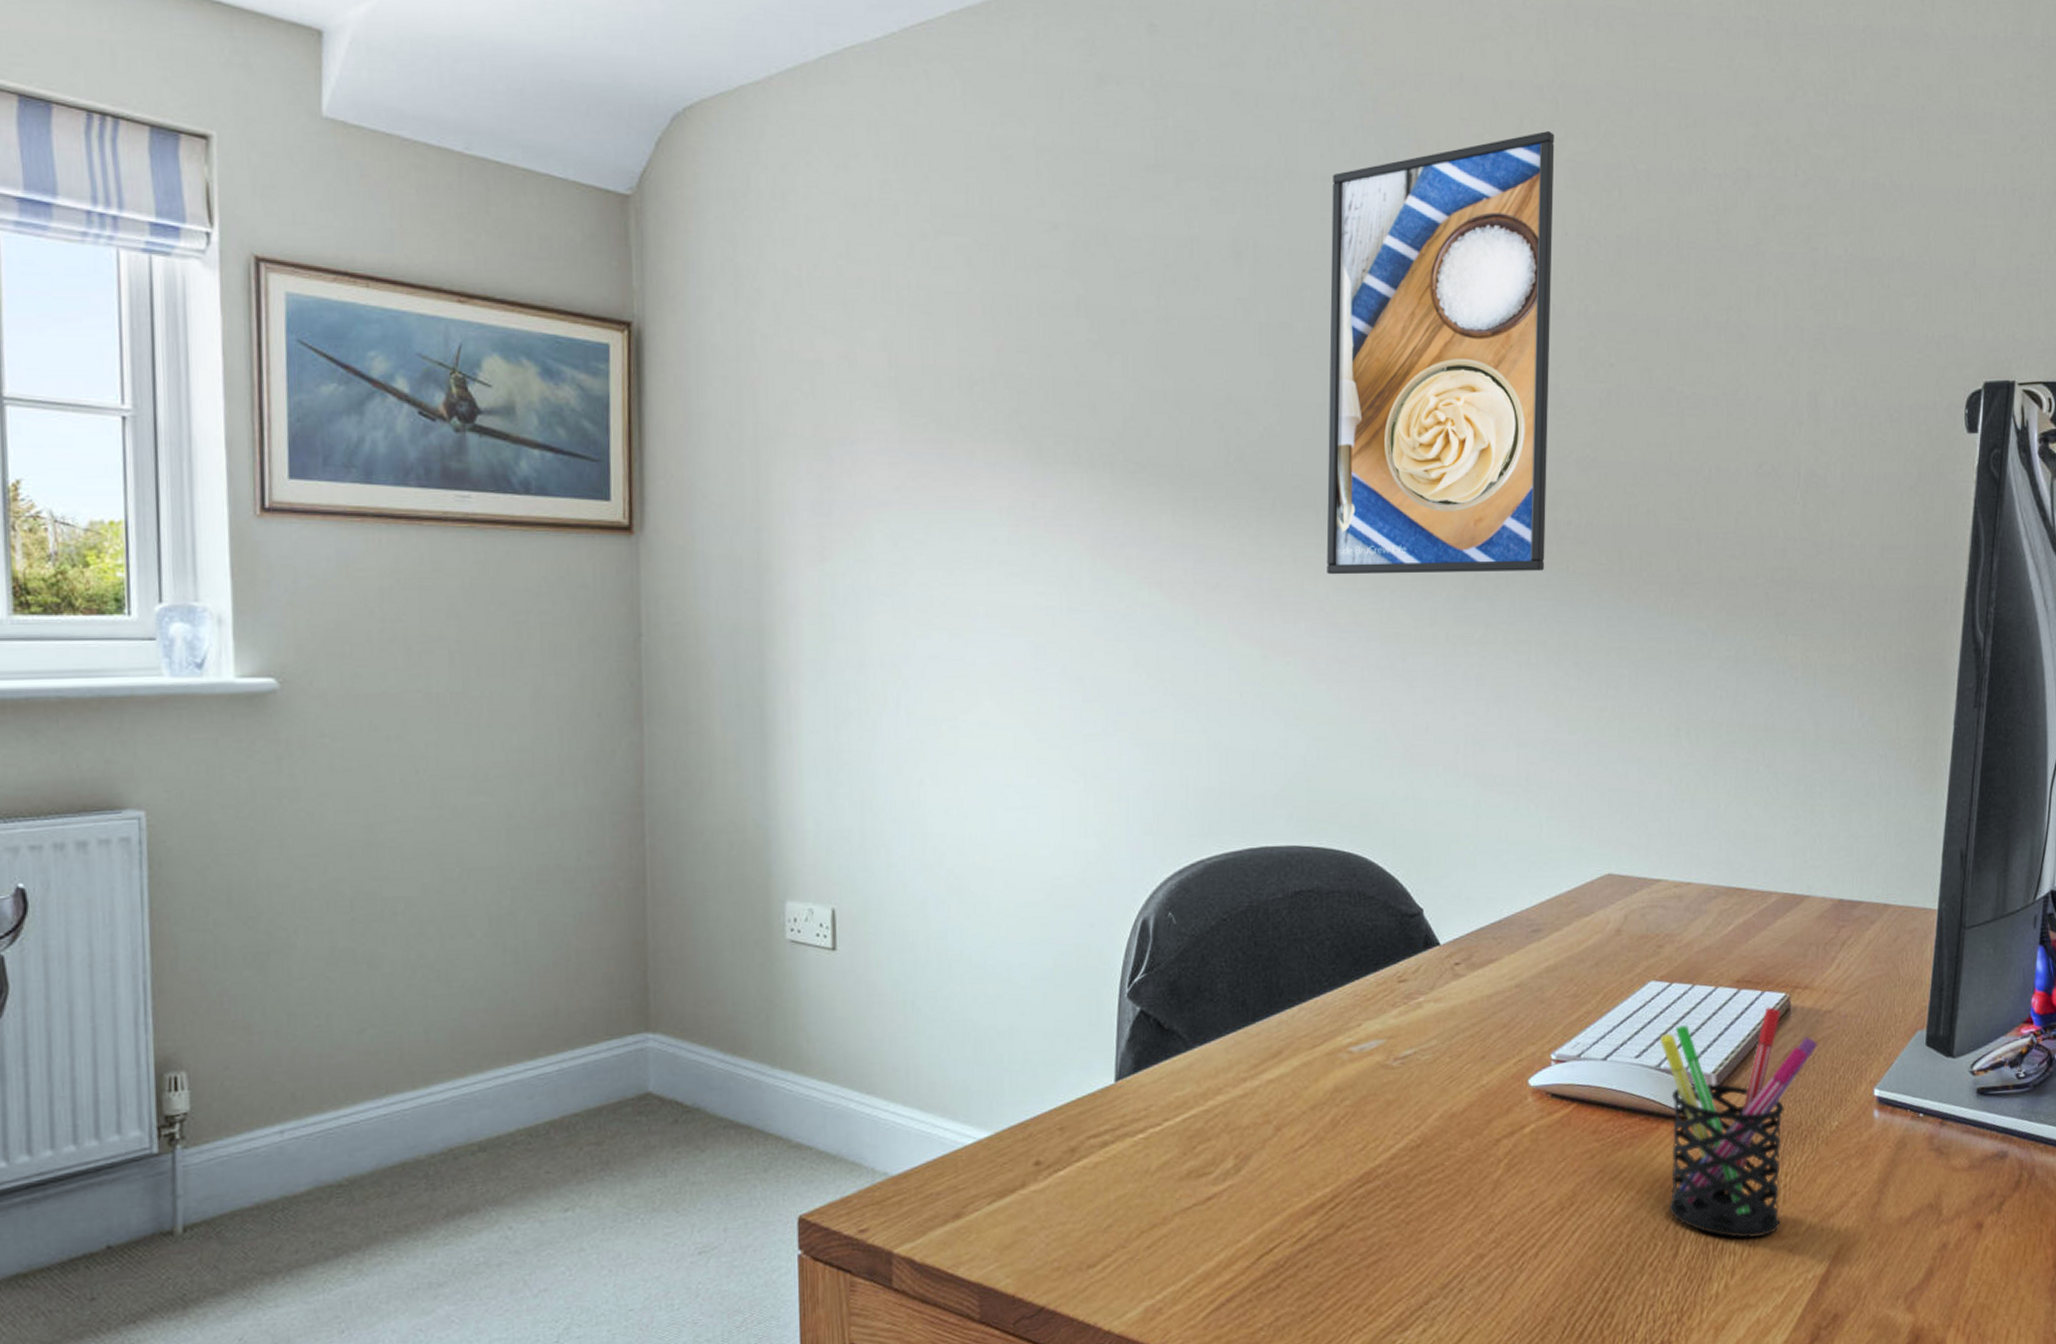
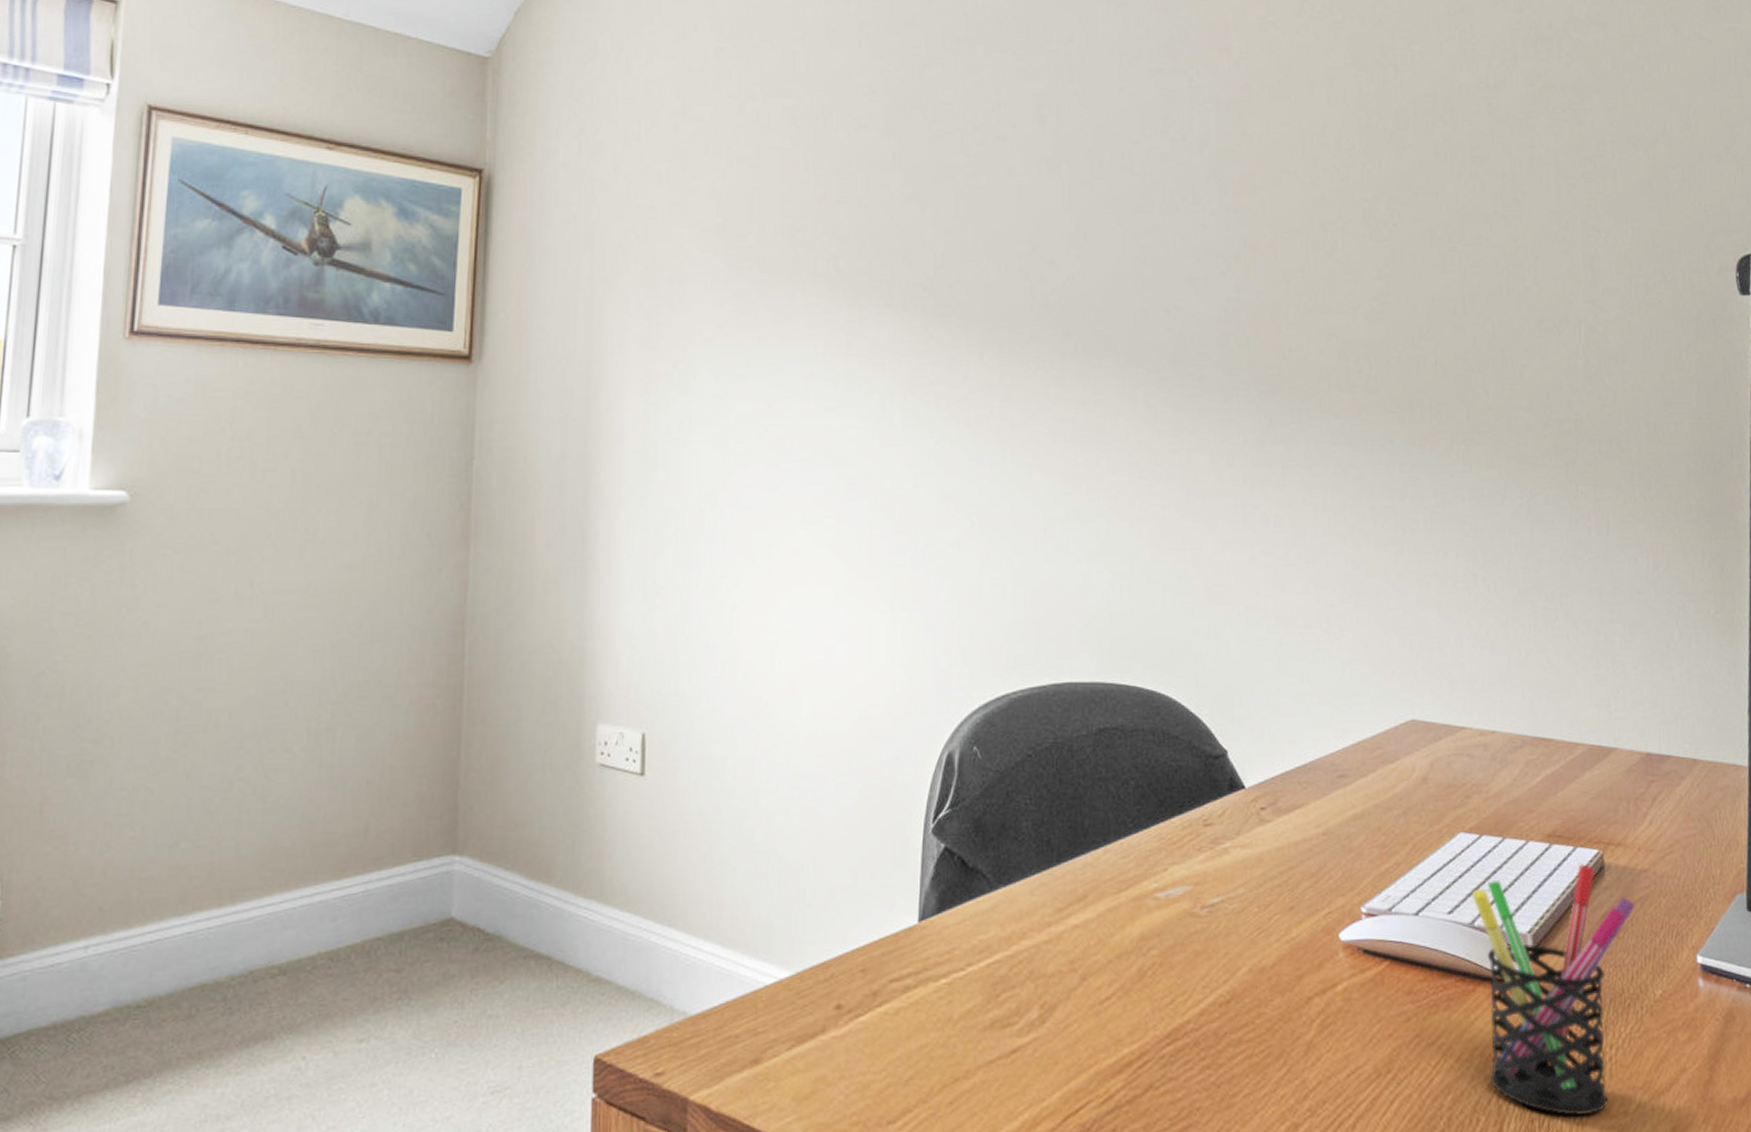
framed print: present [1326,131,1555,575] -> none [1127,14,1338,417]

